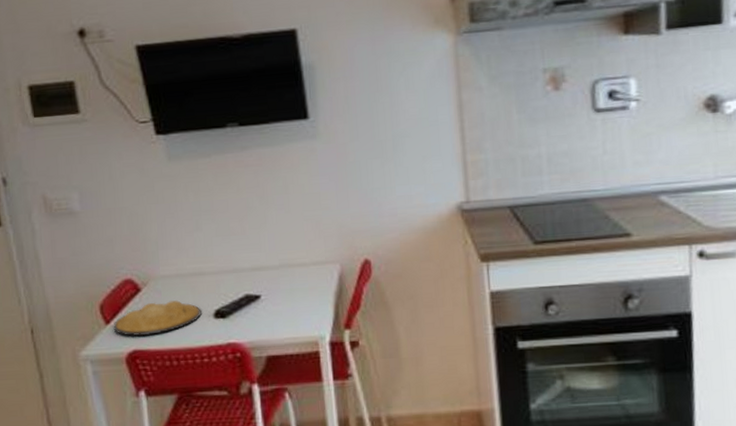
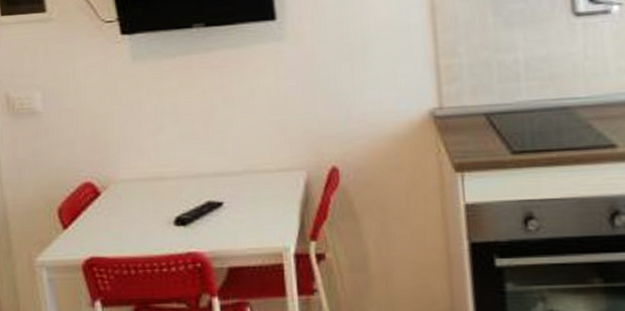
plate: present [113,299,203,337] -> none [71,205,163,243]

